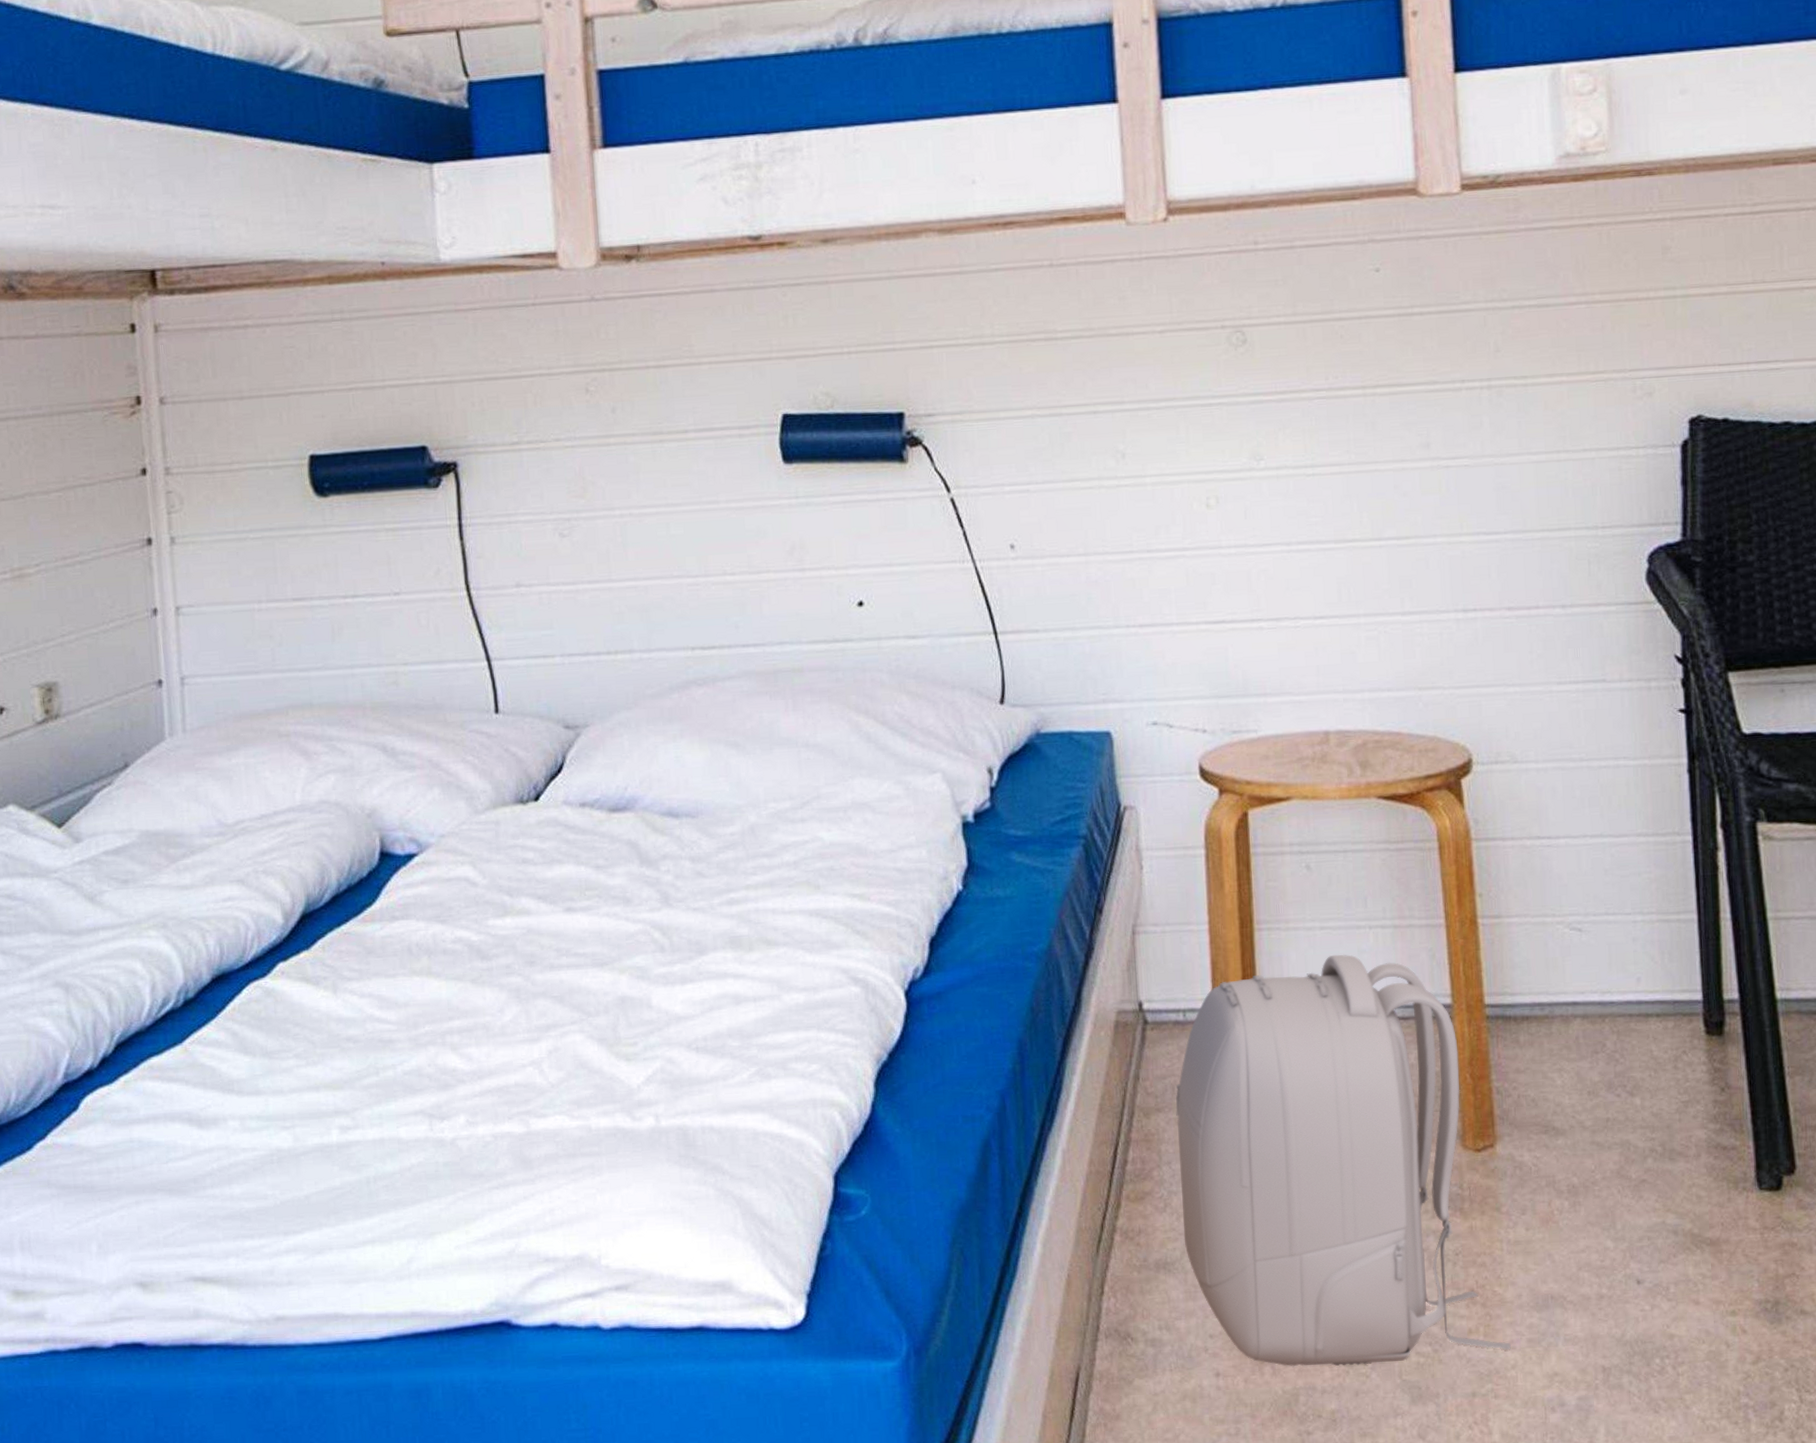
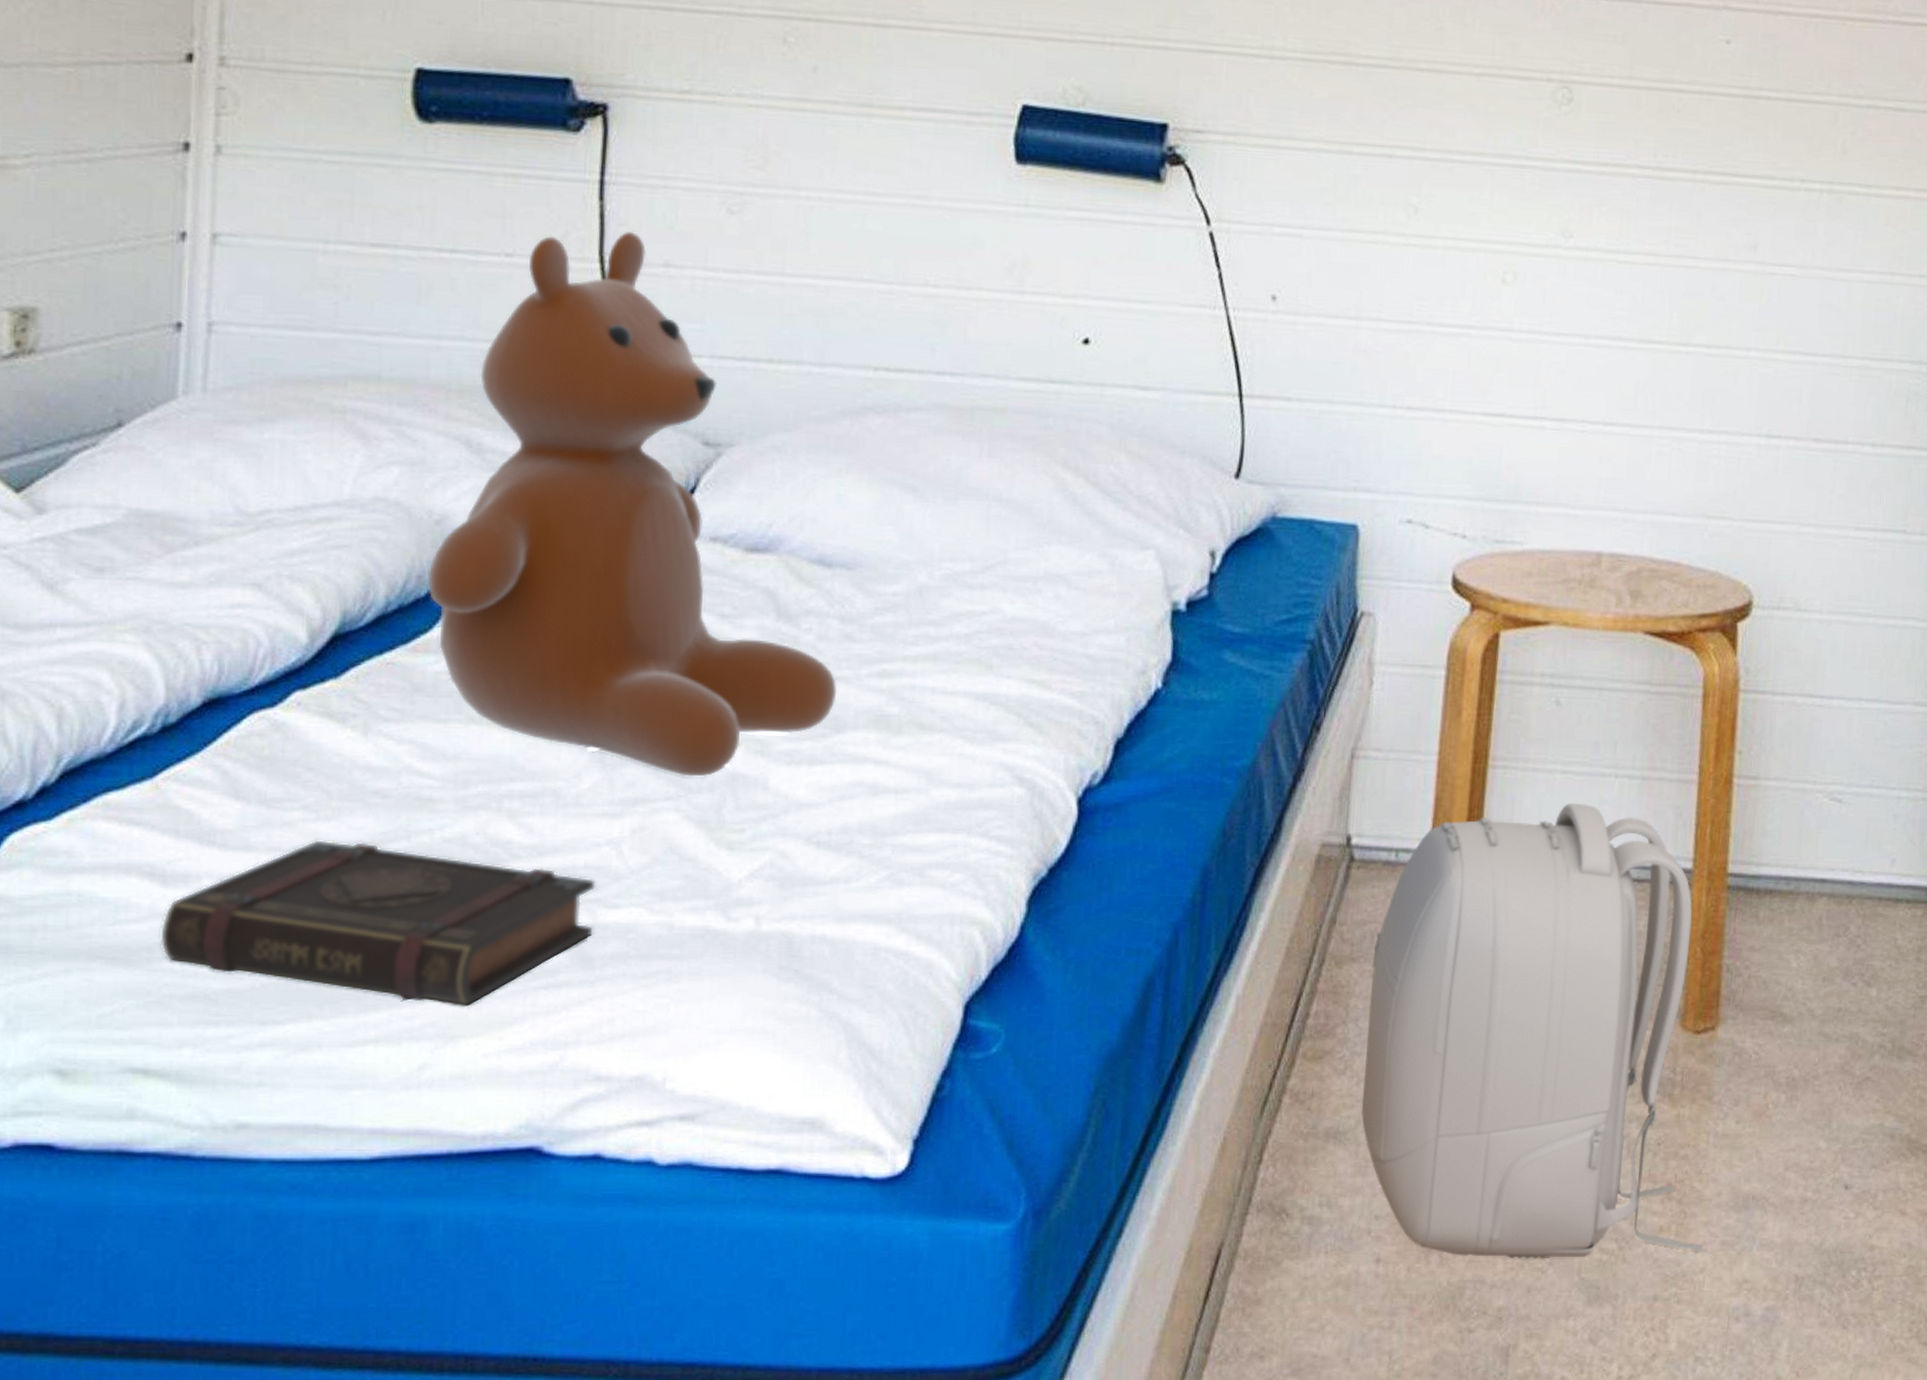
book: none [201,1080,530,1208] -> present [159,840,597,1007]
teddy bear: none [366,561,697,1003] -> present [427,231,838,777]

